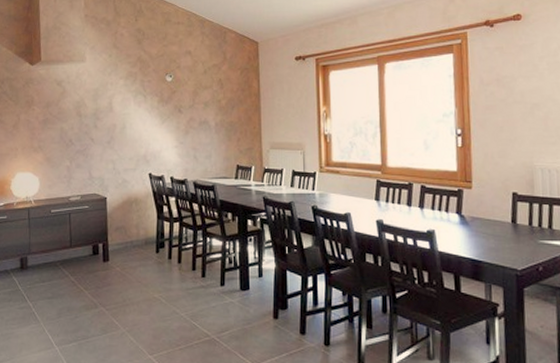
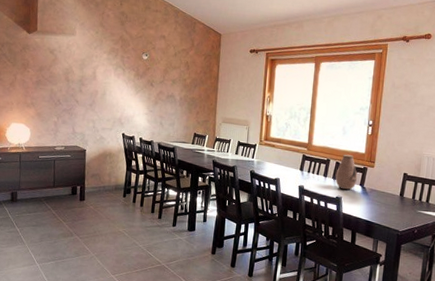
vase: none [422,174,452,220] -> present [335,154,358,190]

